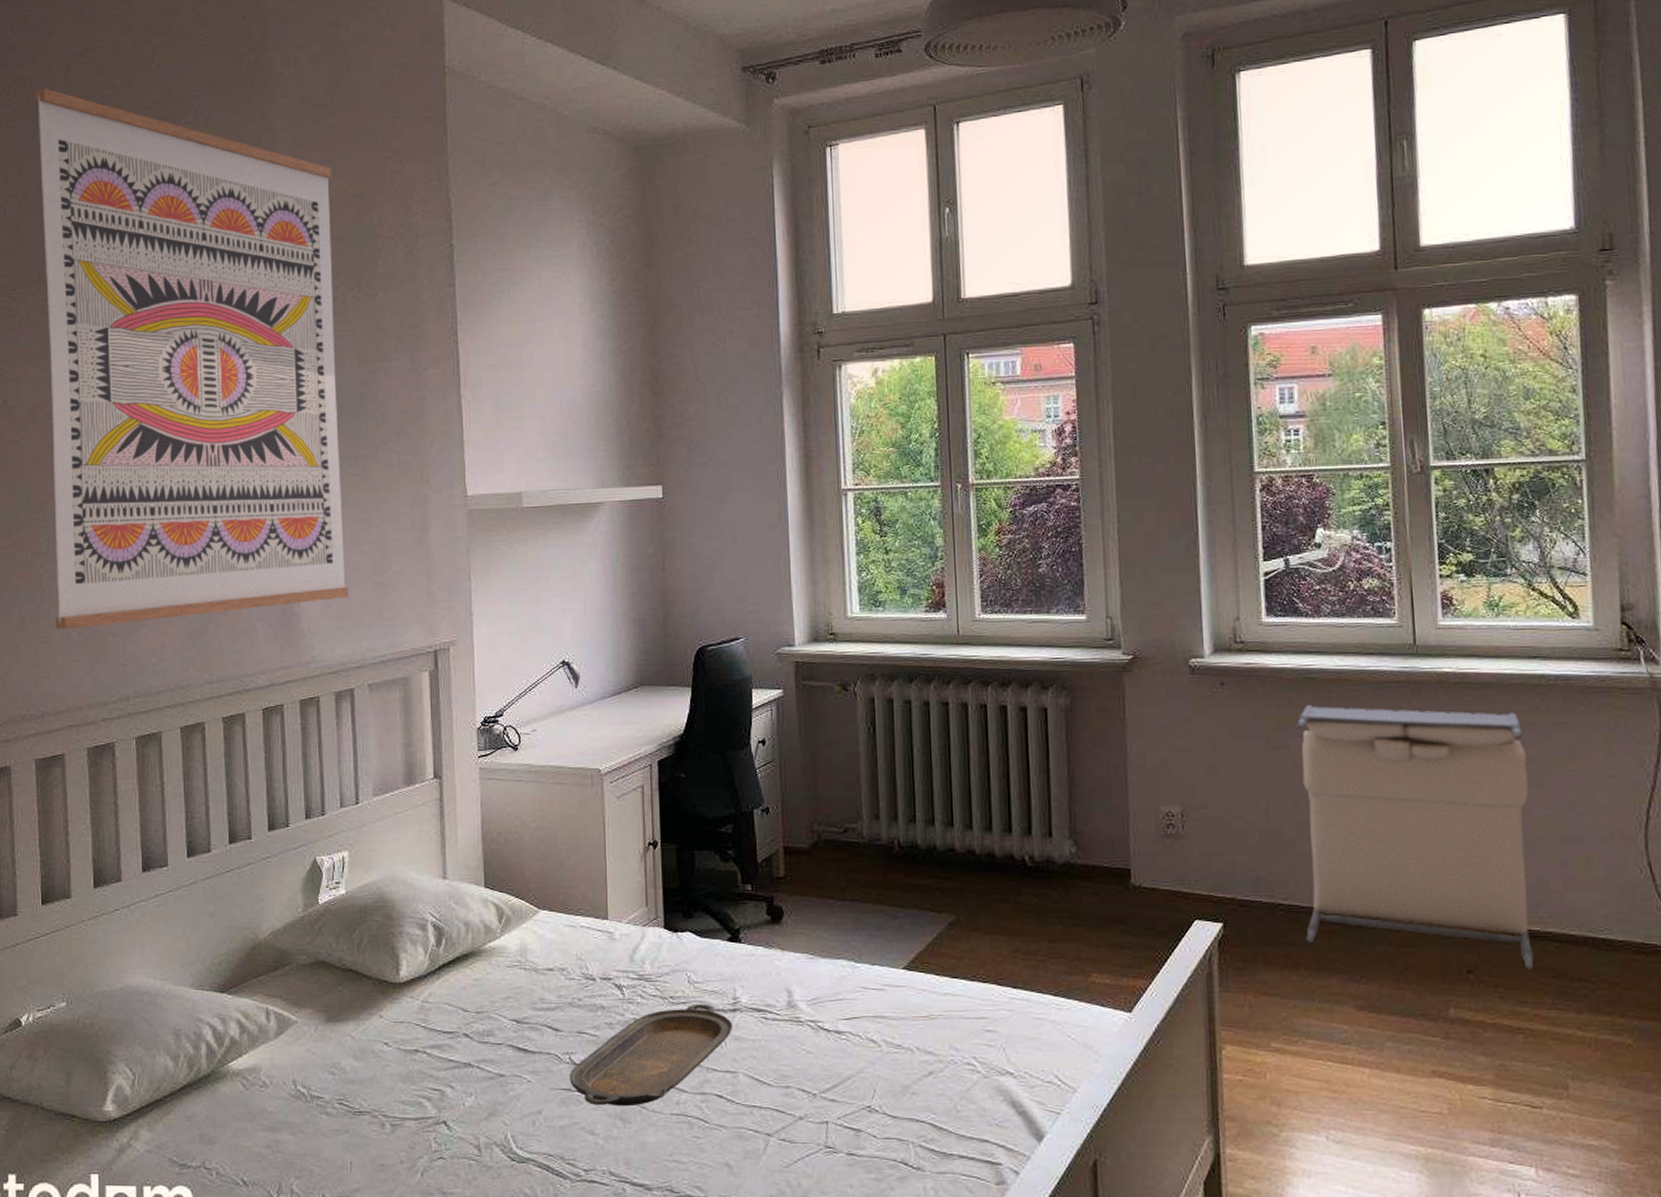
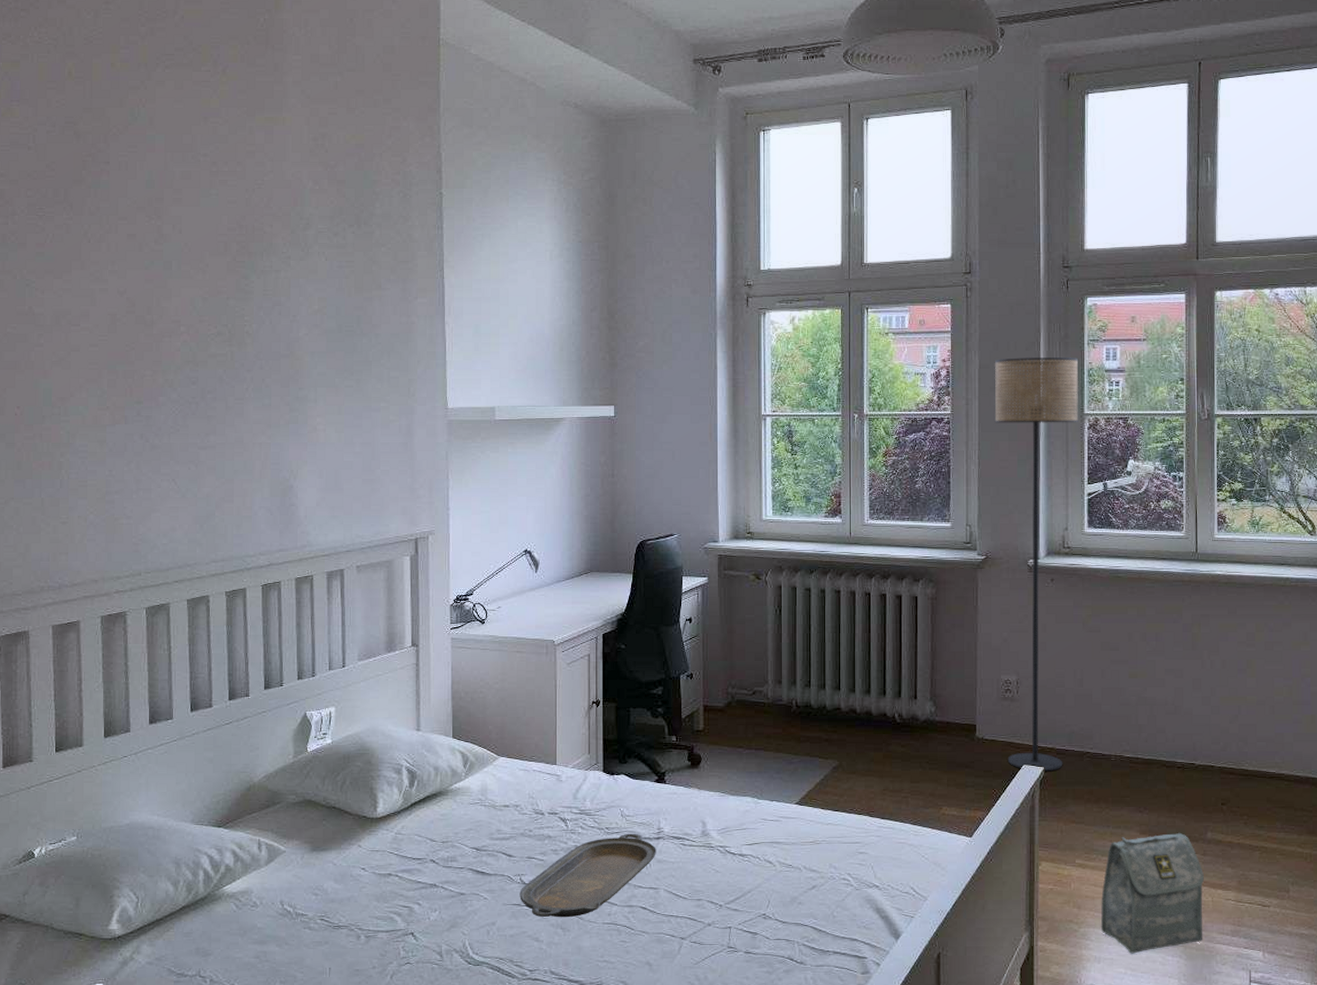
wall art: present [35,87,349,630] -> none [65,29,341,512]
floor lamp: none [1134,402,1247,929] -> present [994,358,1079,772]
laundry hamper: present [1296,704,1534,969] -> none [1106,597,1273,802]
bag: none [1308,1010,1451,1167] -> present [1100,833,1205,954]

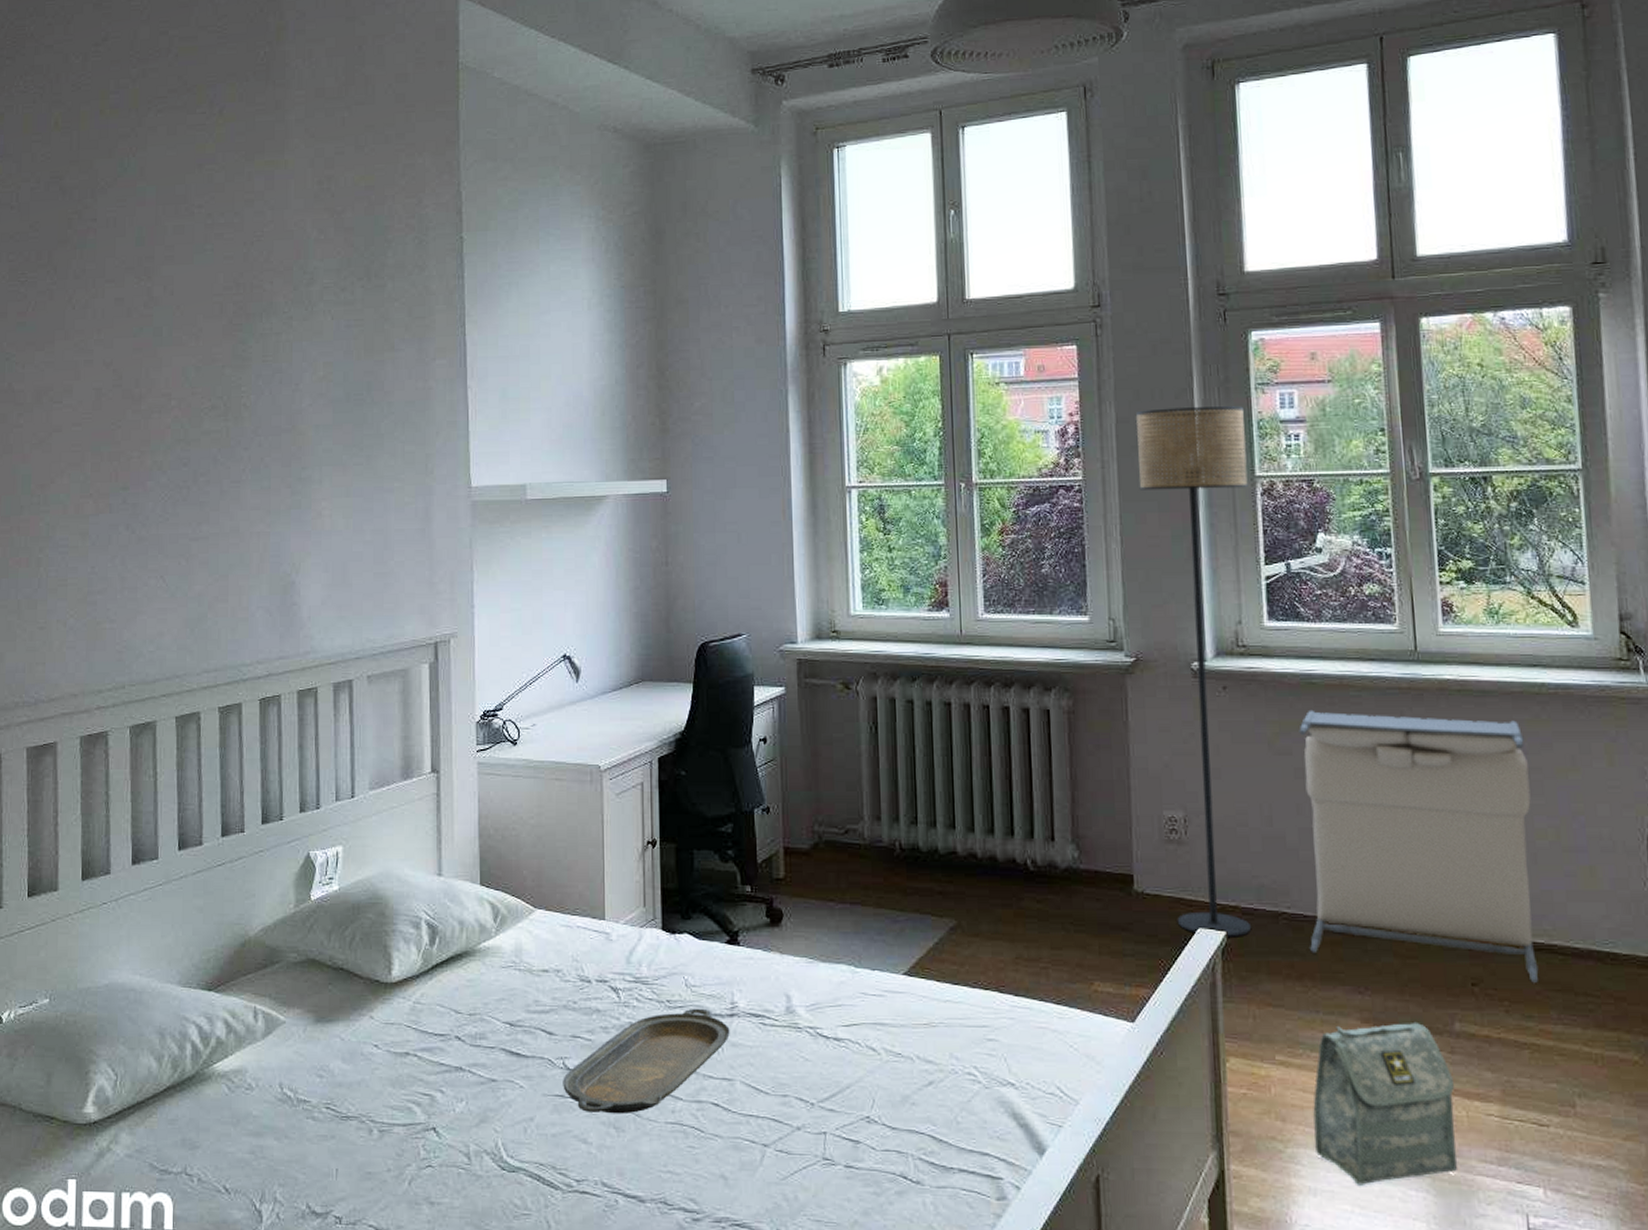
laundry hamper: none [1106,597,1273,802] -> present [1299,709,1539,983]

